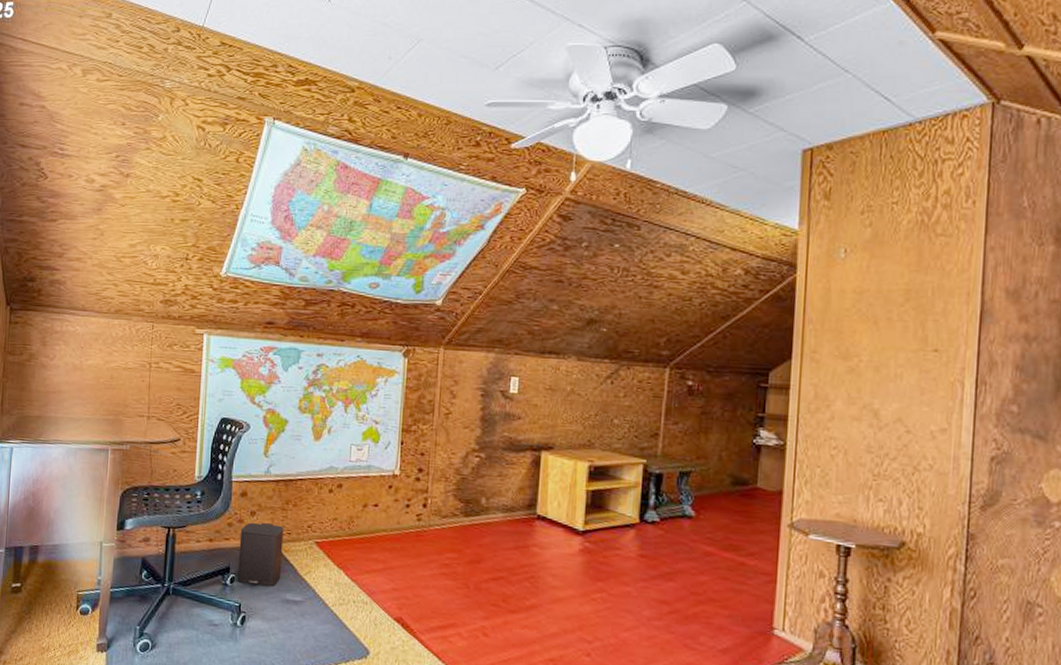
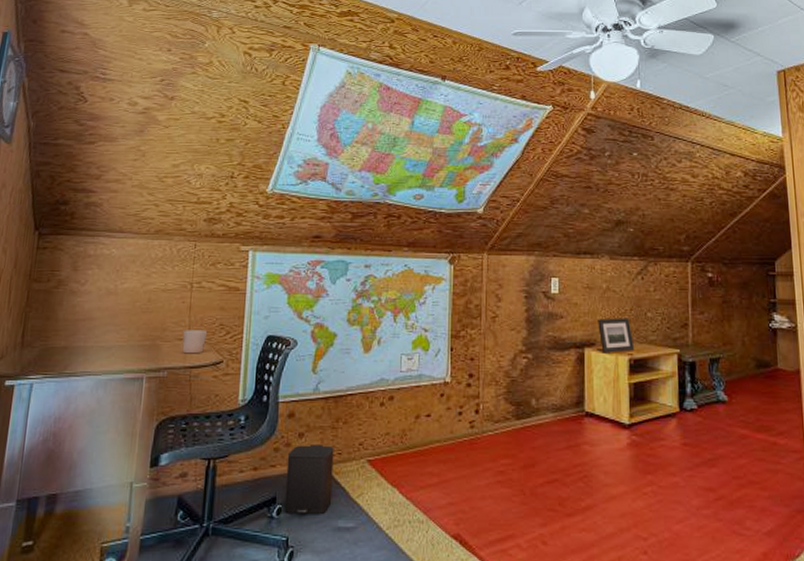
mug: none [142,407,165,431] -> present [182,330,207,354]
picture frame: none [558,422,596,459] -> present [598,318,635,353]

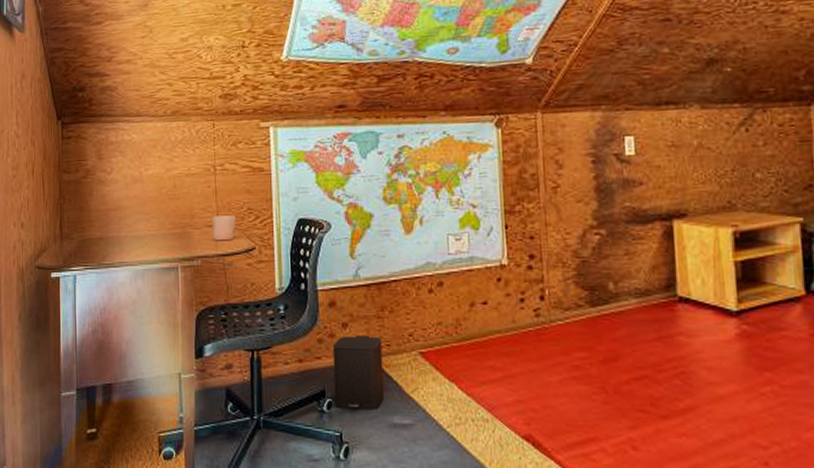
picture frame: present [598,318,635,353] -> none [688,181,741,226]

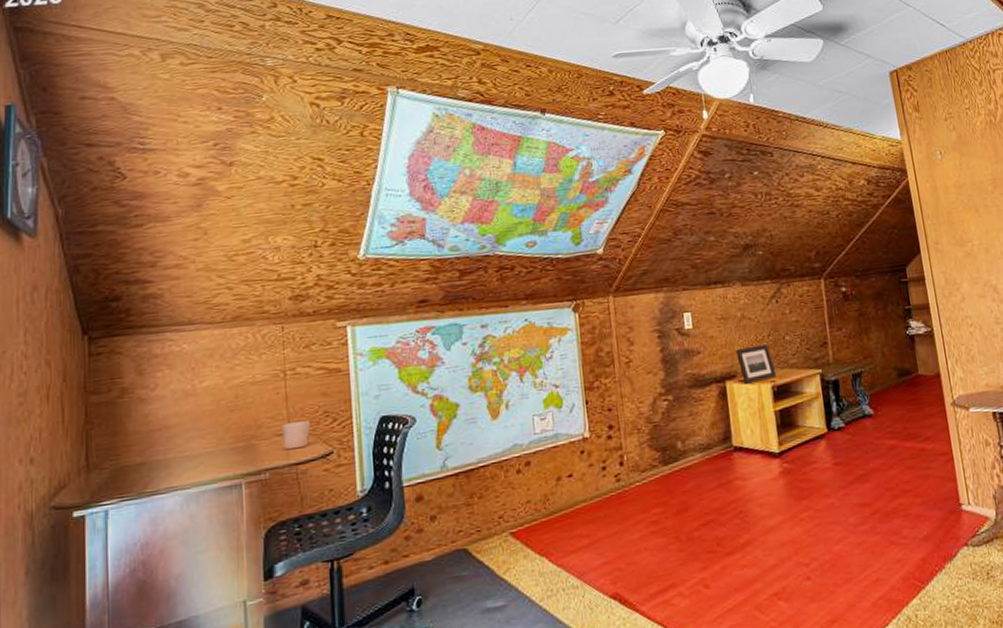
pedal bin: present [332,334,385,410] -> none [420,523,477,604]
picture frame: none [688,181,741,226] -> present [736,344,777,384]

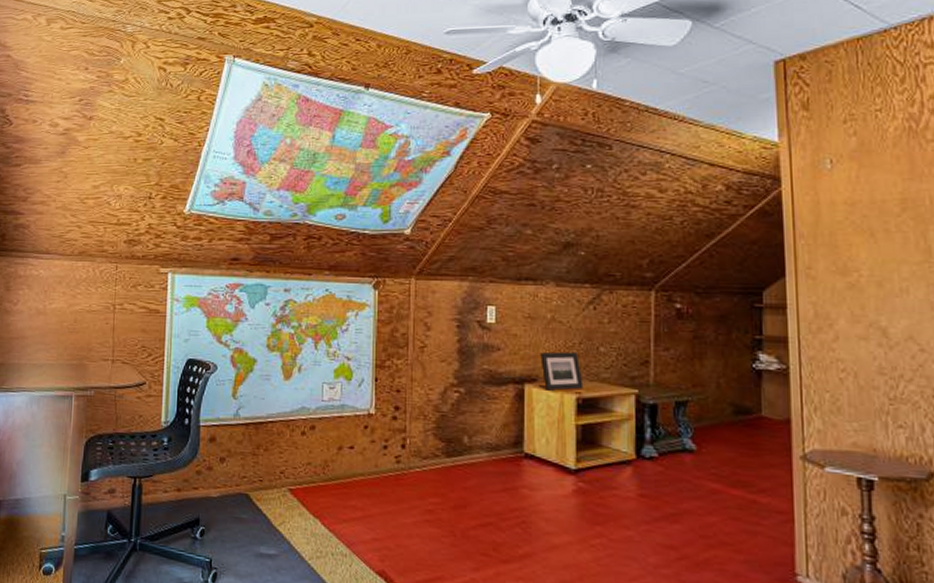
mug: present [282,420,310,451] -> none [107,351,130,375]

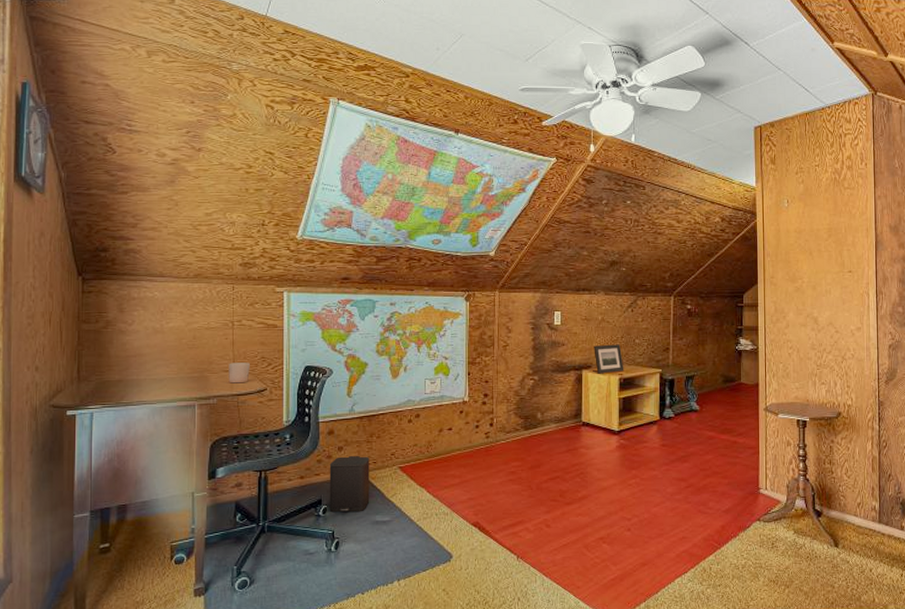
mug: none [107,351,130,375] -> present [228,362,250,384]
pedal bin: none [207,469,255,540] -> present [329,455,370,513]

